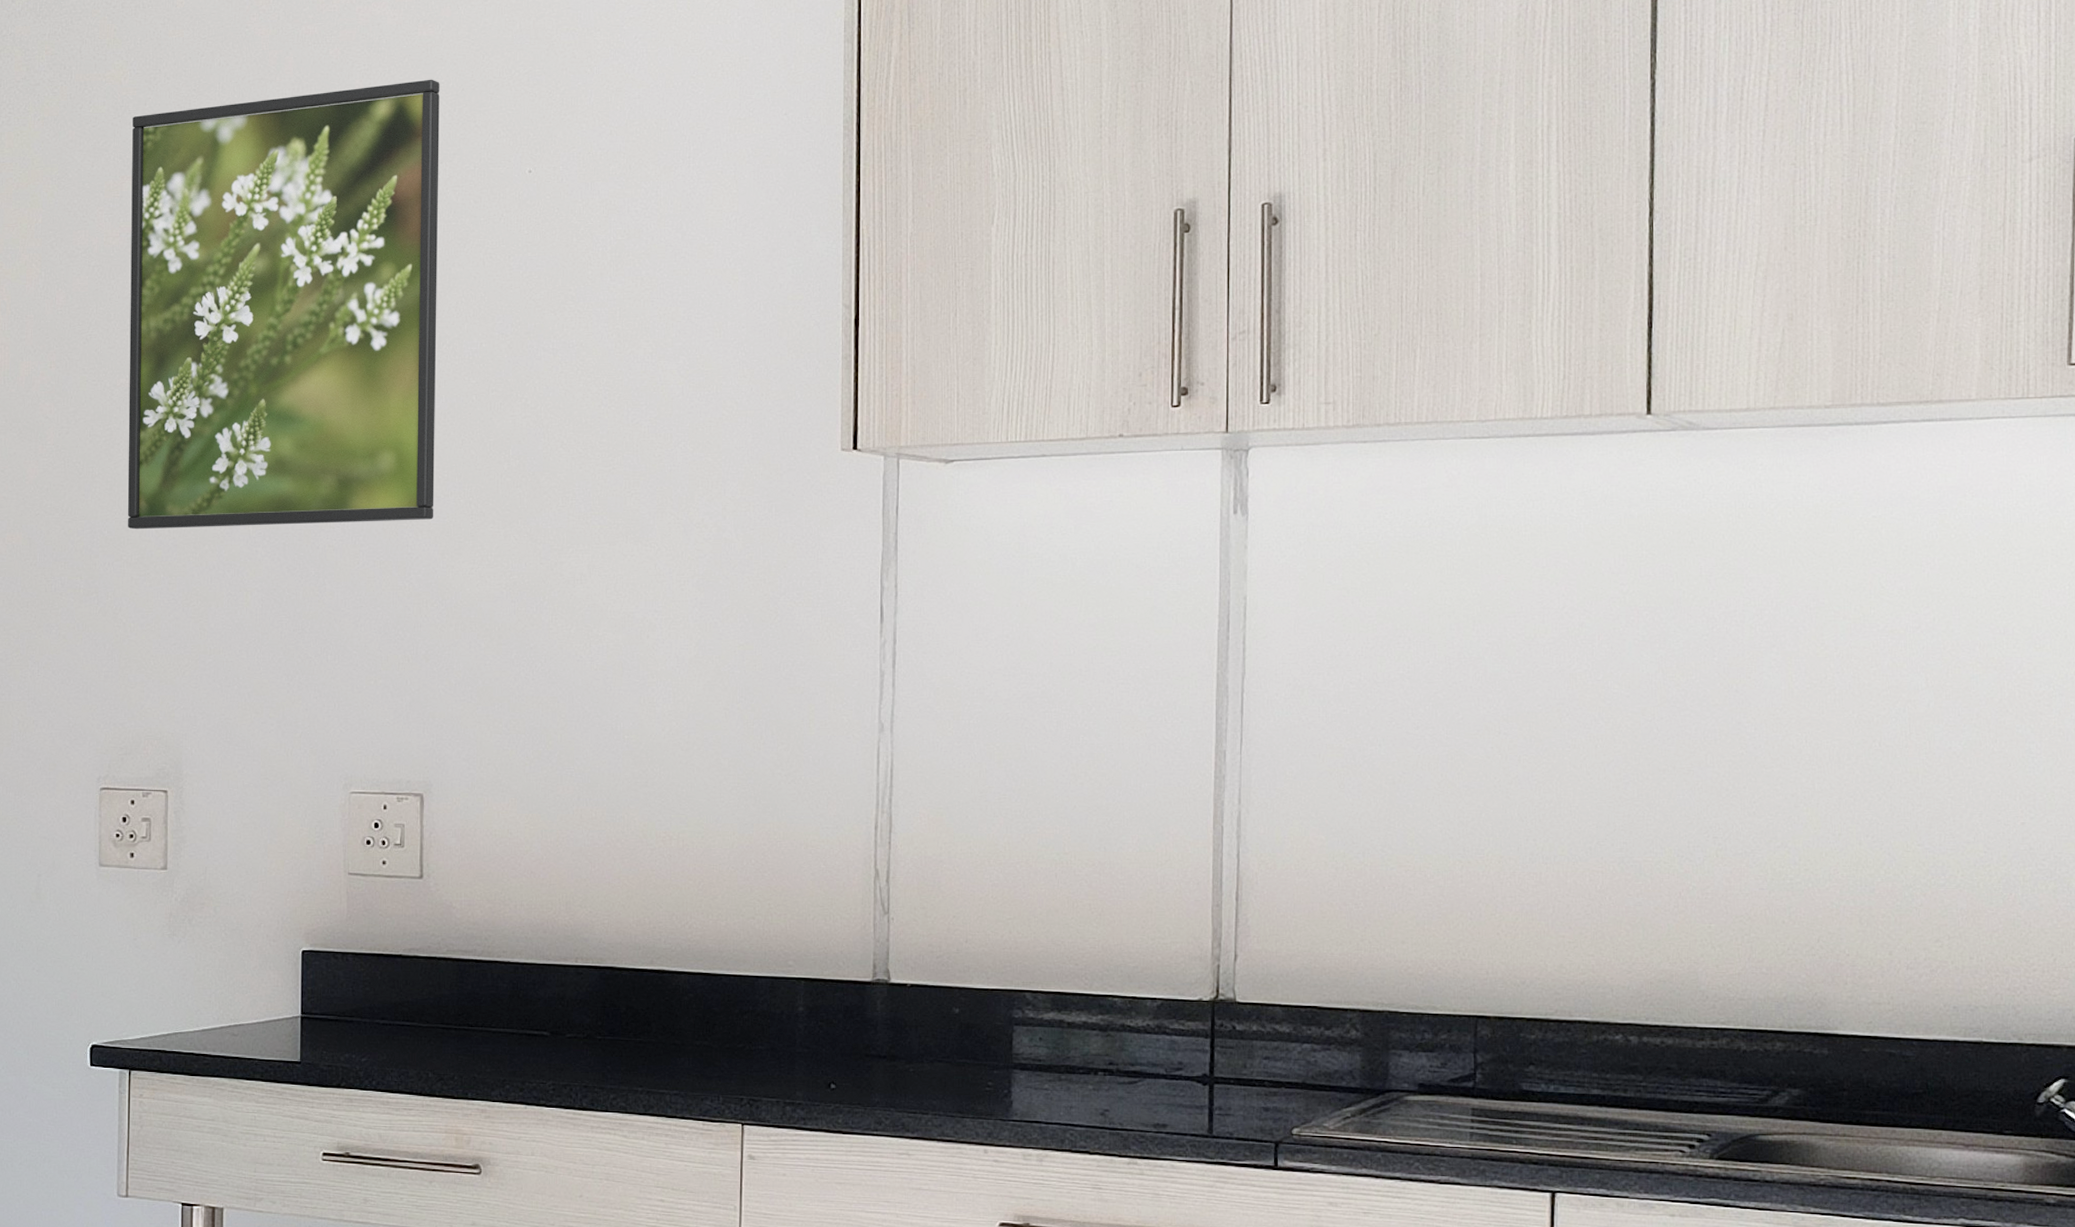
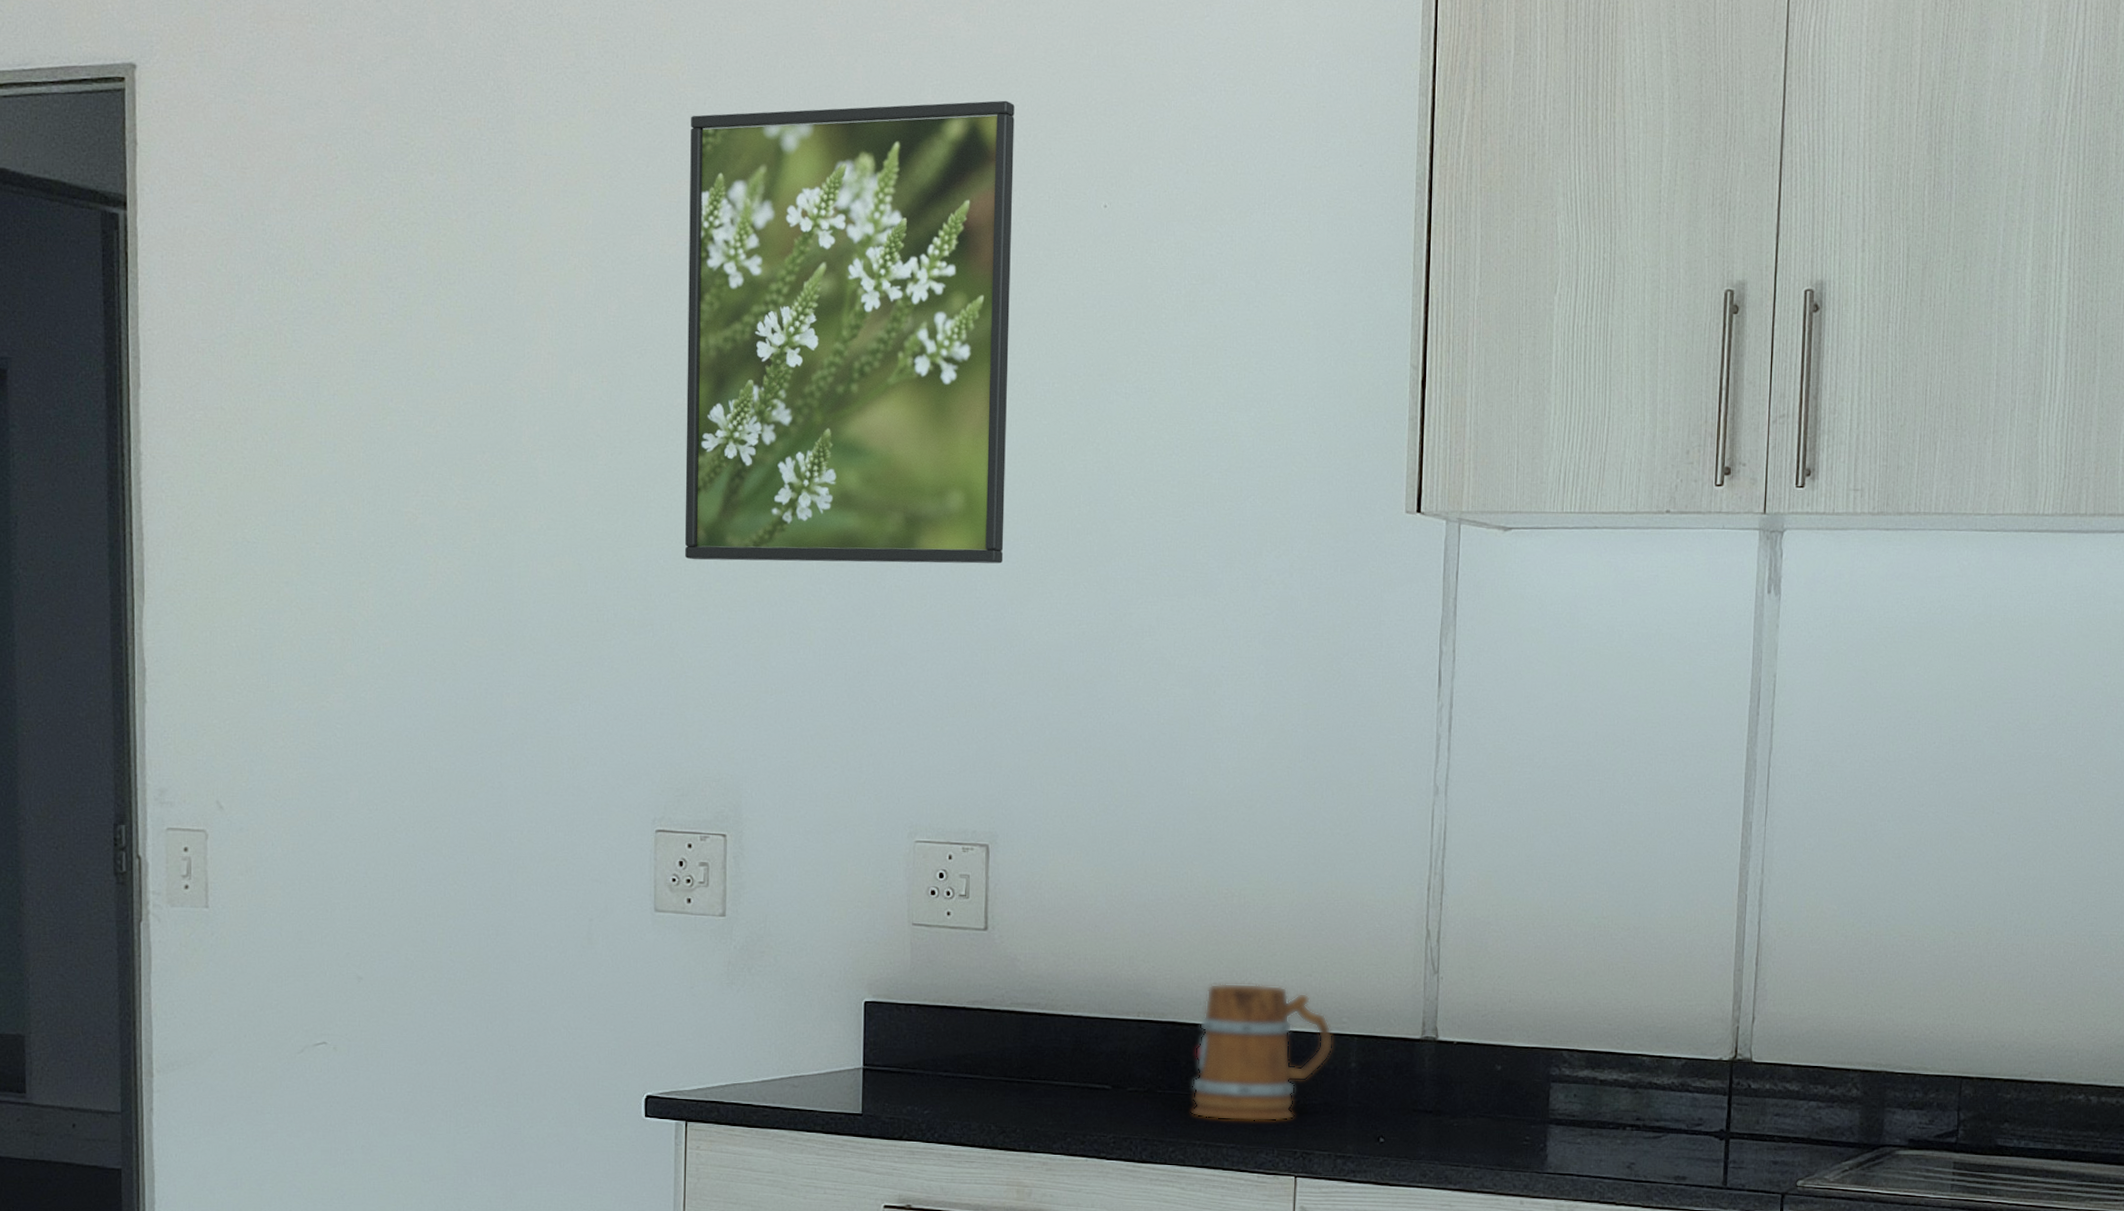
mug: none [633,927,779,1068] -> present [1191,983,1333,1122]

